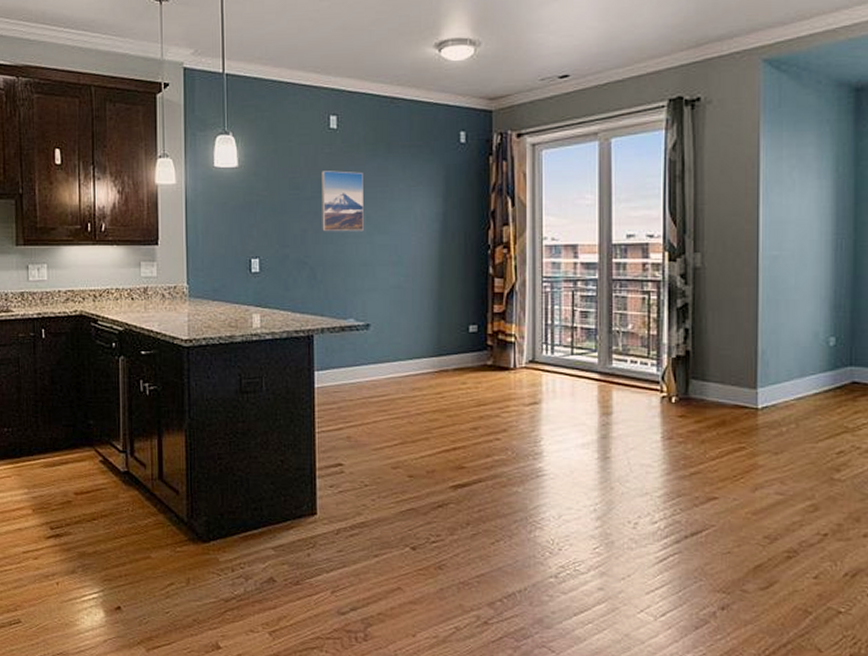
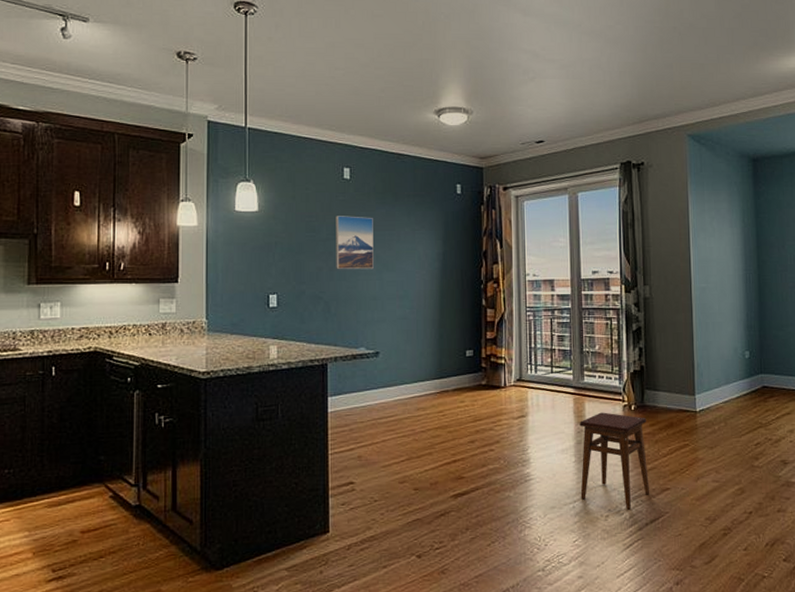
stool: none [604,403,692,518] -> present [580,412,650,510]

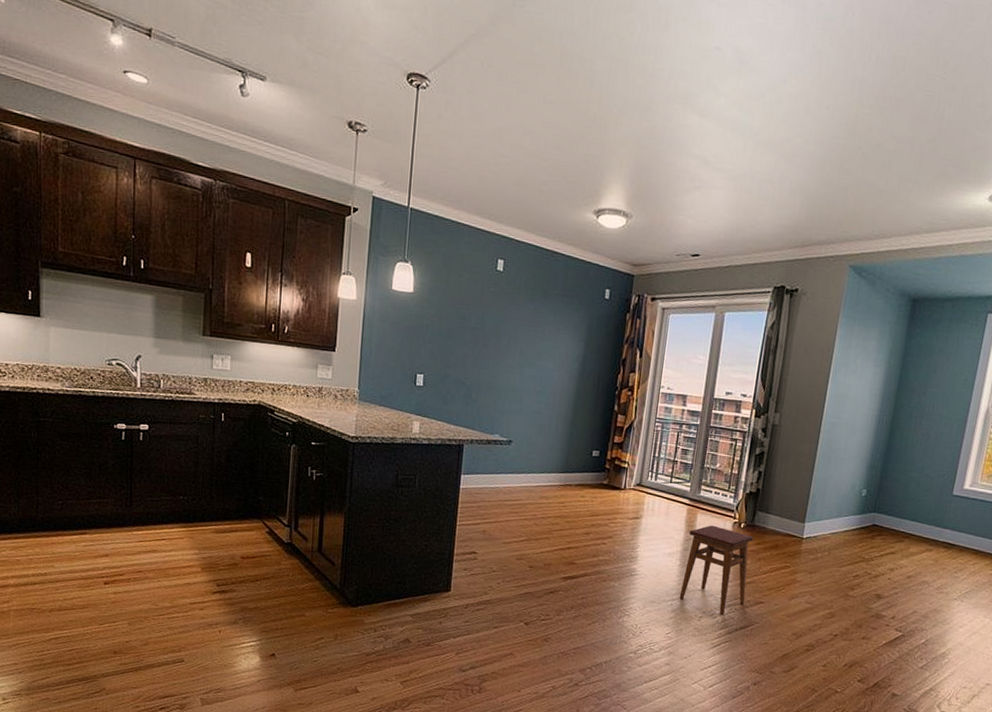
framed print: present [336,216,374,270] -> none [481,306,521,363]

